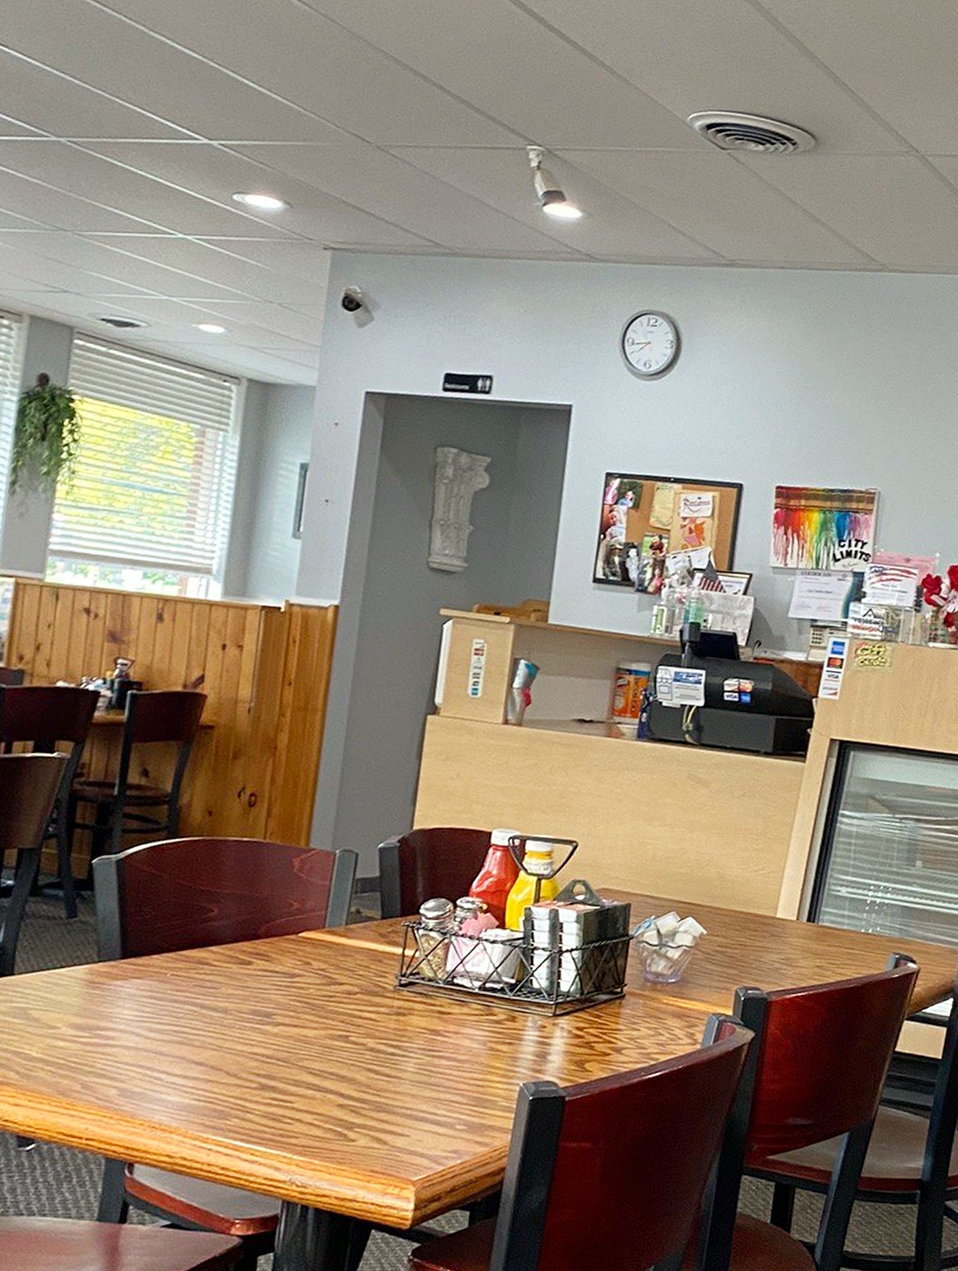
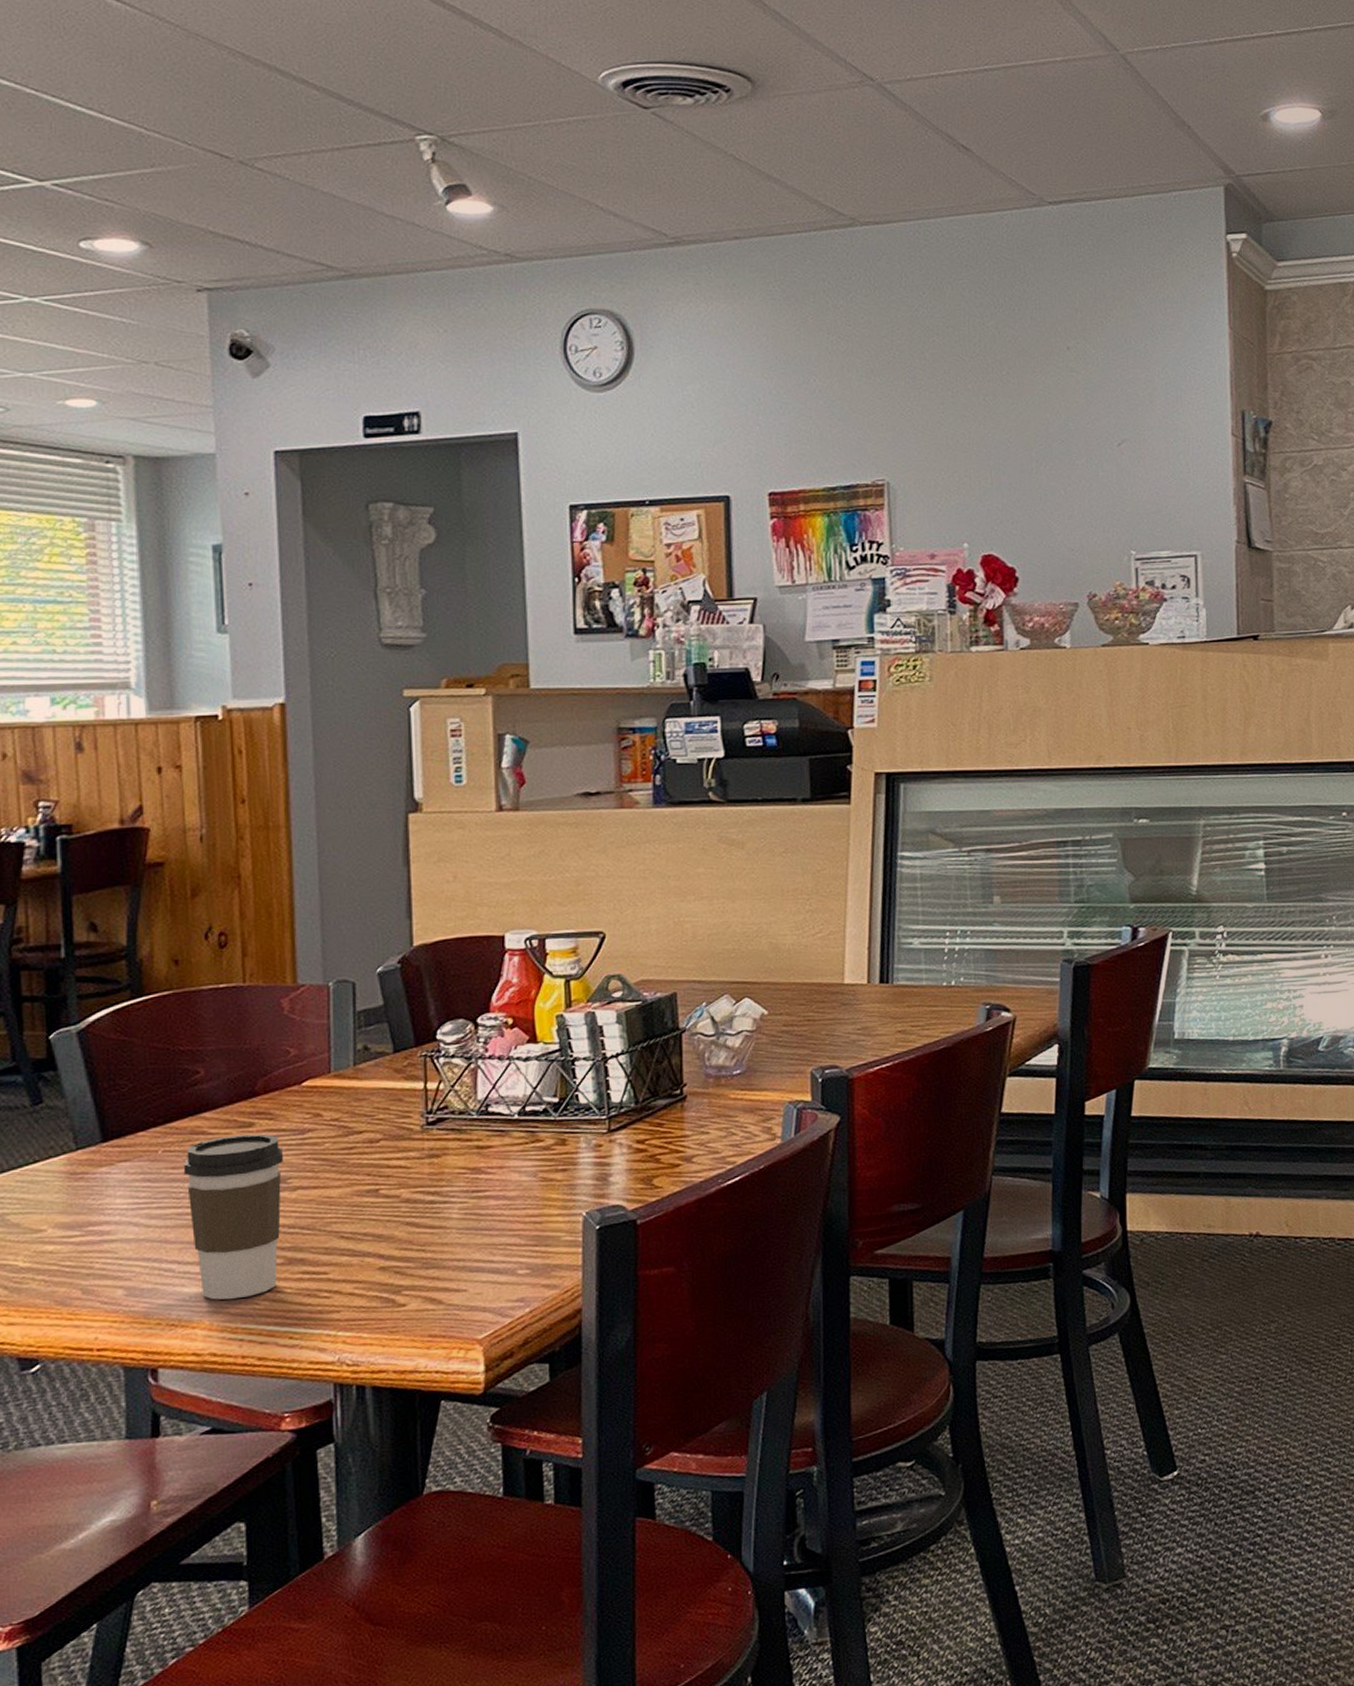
coffee cup: none [183,969,273,1113] -> present [183,1133,284,1300]

